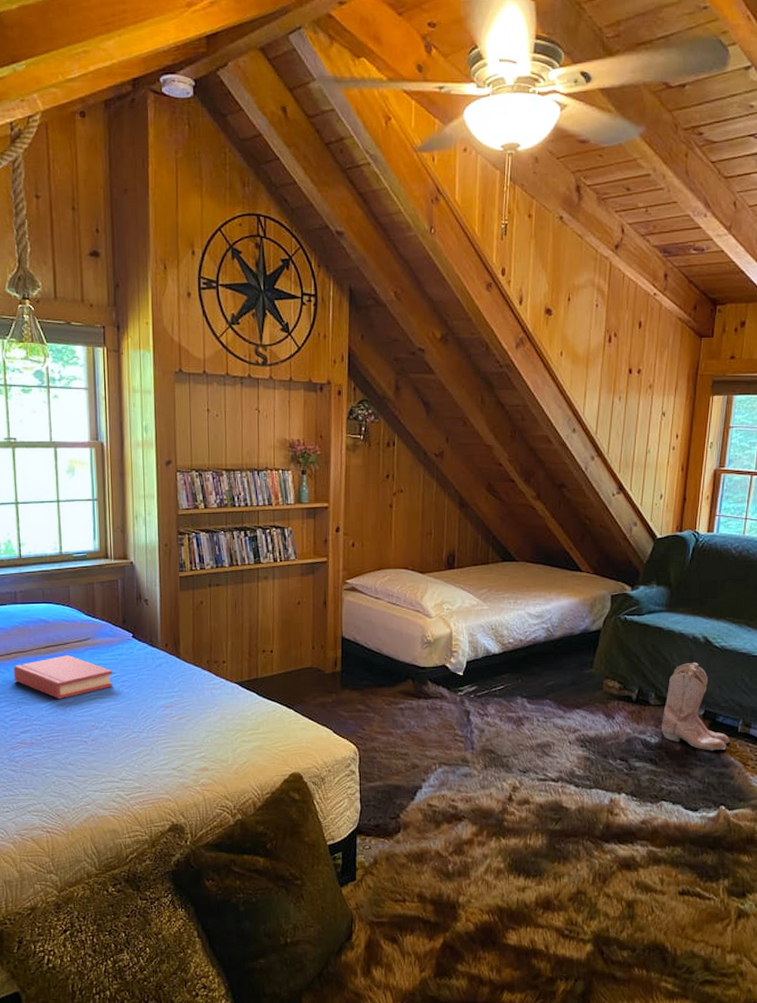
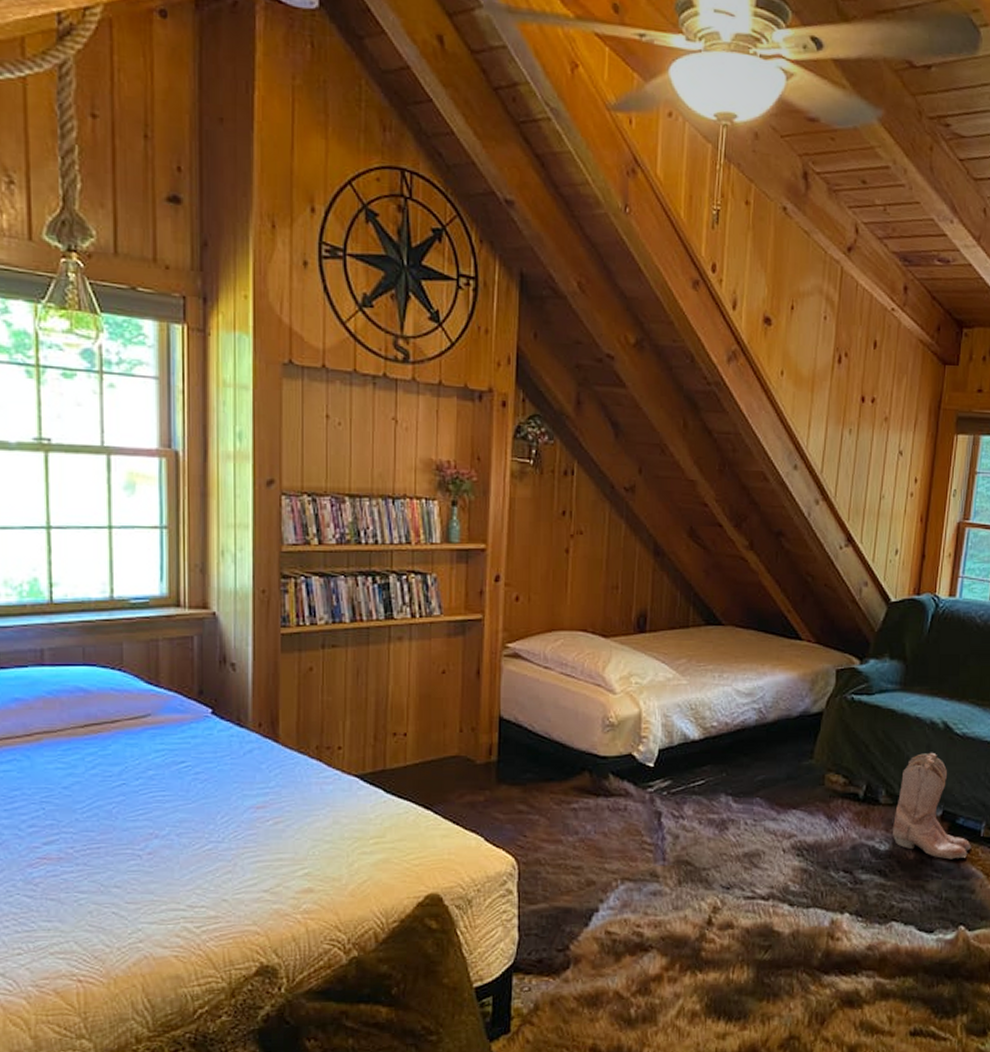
hardback book: present [13,655,113,699] -> none [35,737,182,797]

